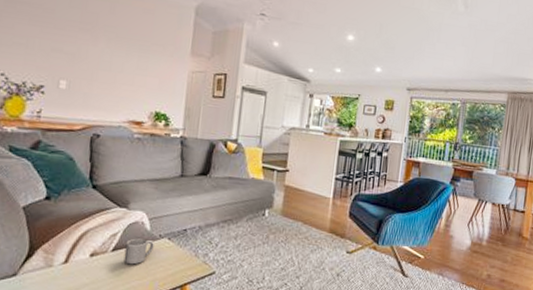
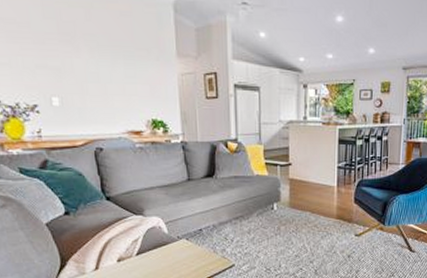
mug: present [123,238,154,265] -> none [147,241,174,266]

